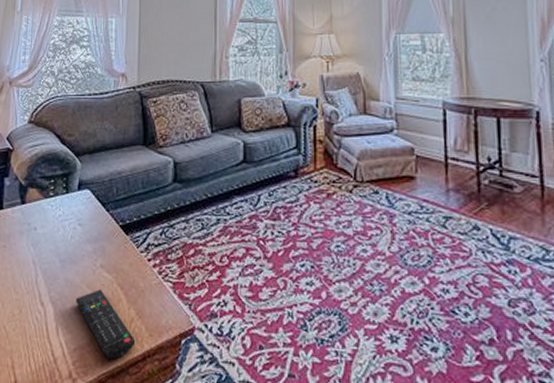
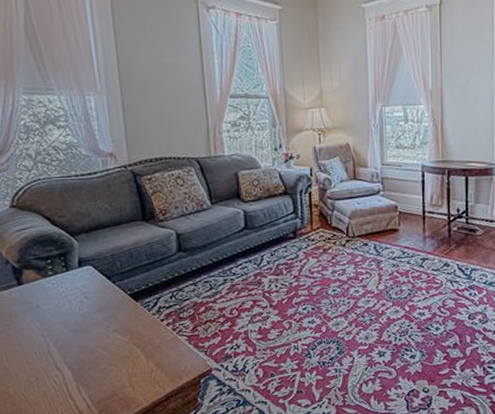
remote control: present [75,289,136,360] -> none [92,350,158,404]

